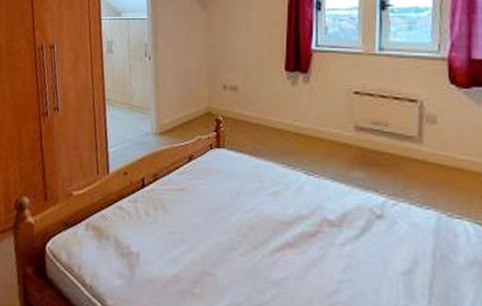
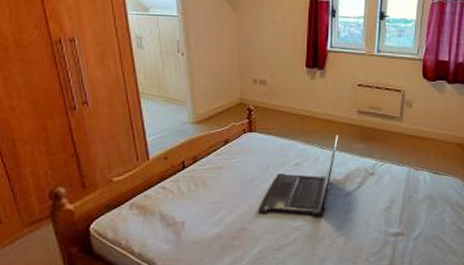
laptop: none [225,157,329,270] -> present [258,134,338,217]

